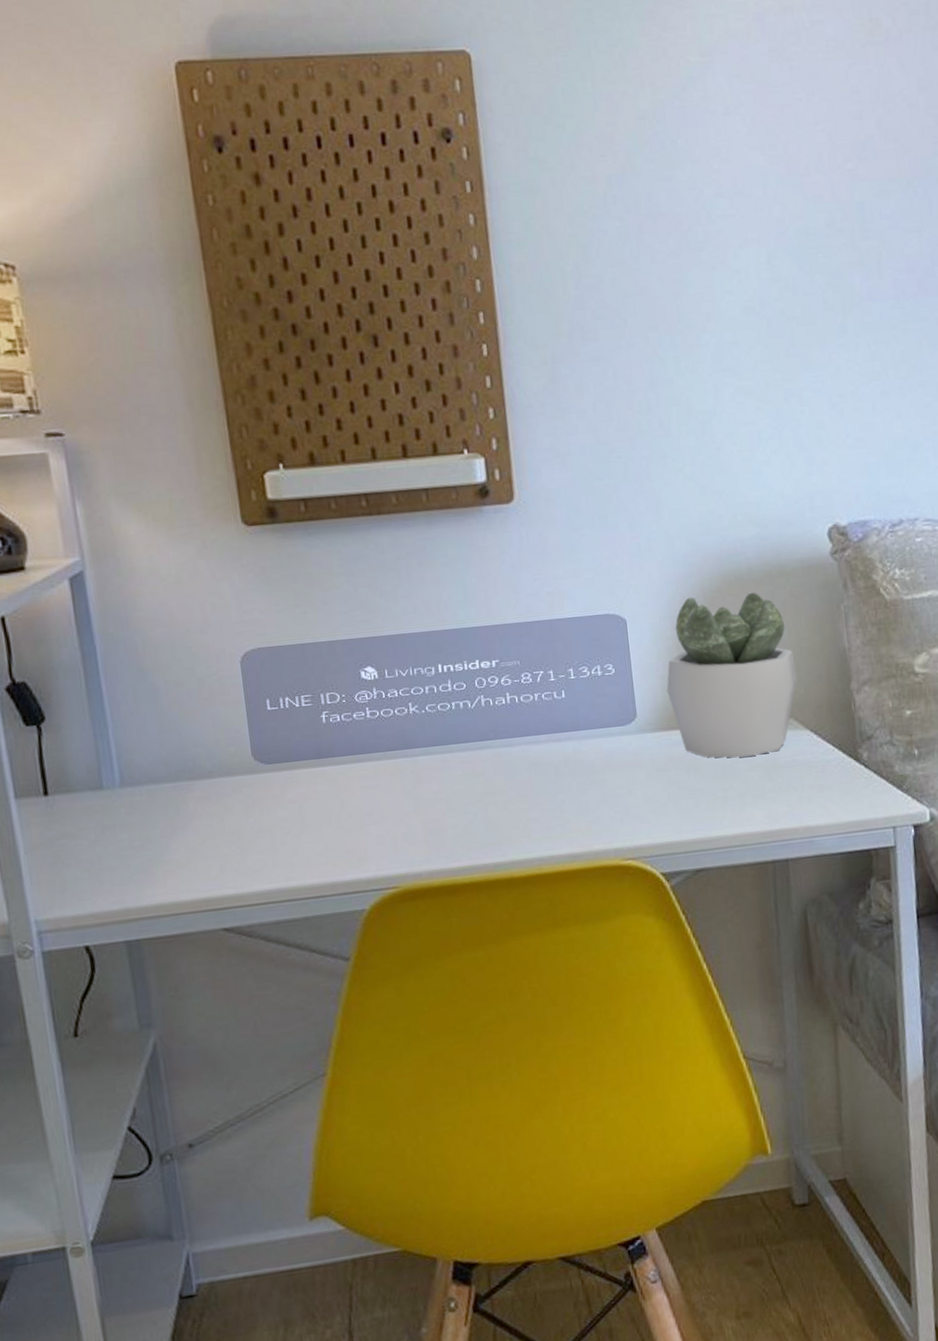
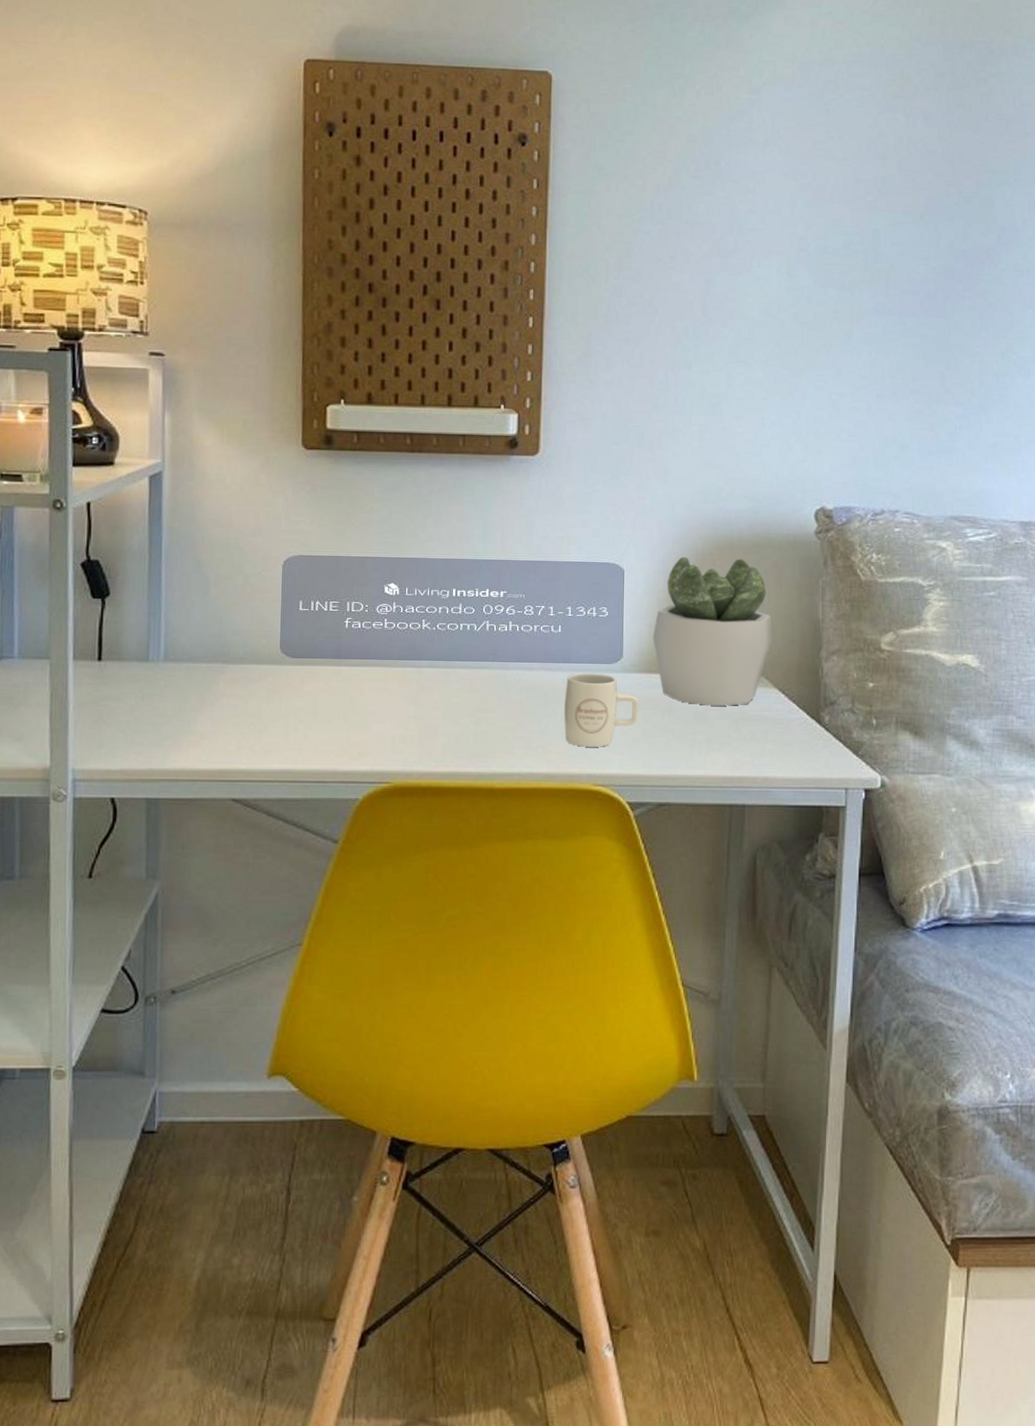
mug: none [578,737,663,820] -> present [564,673,639,747]

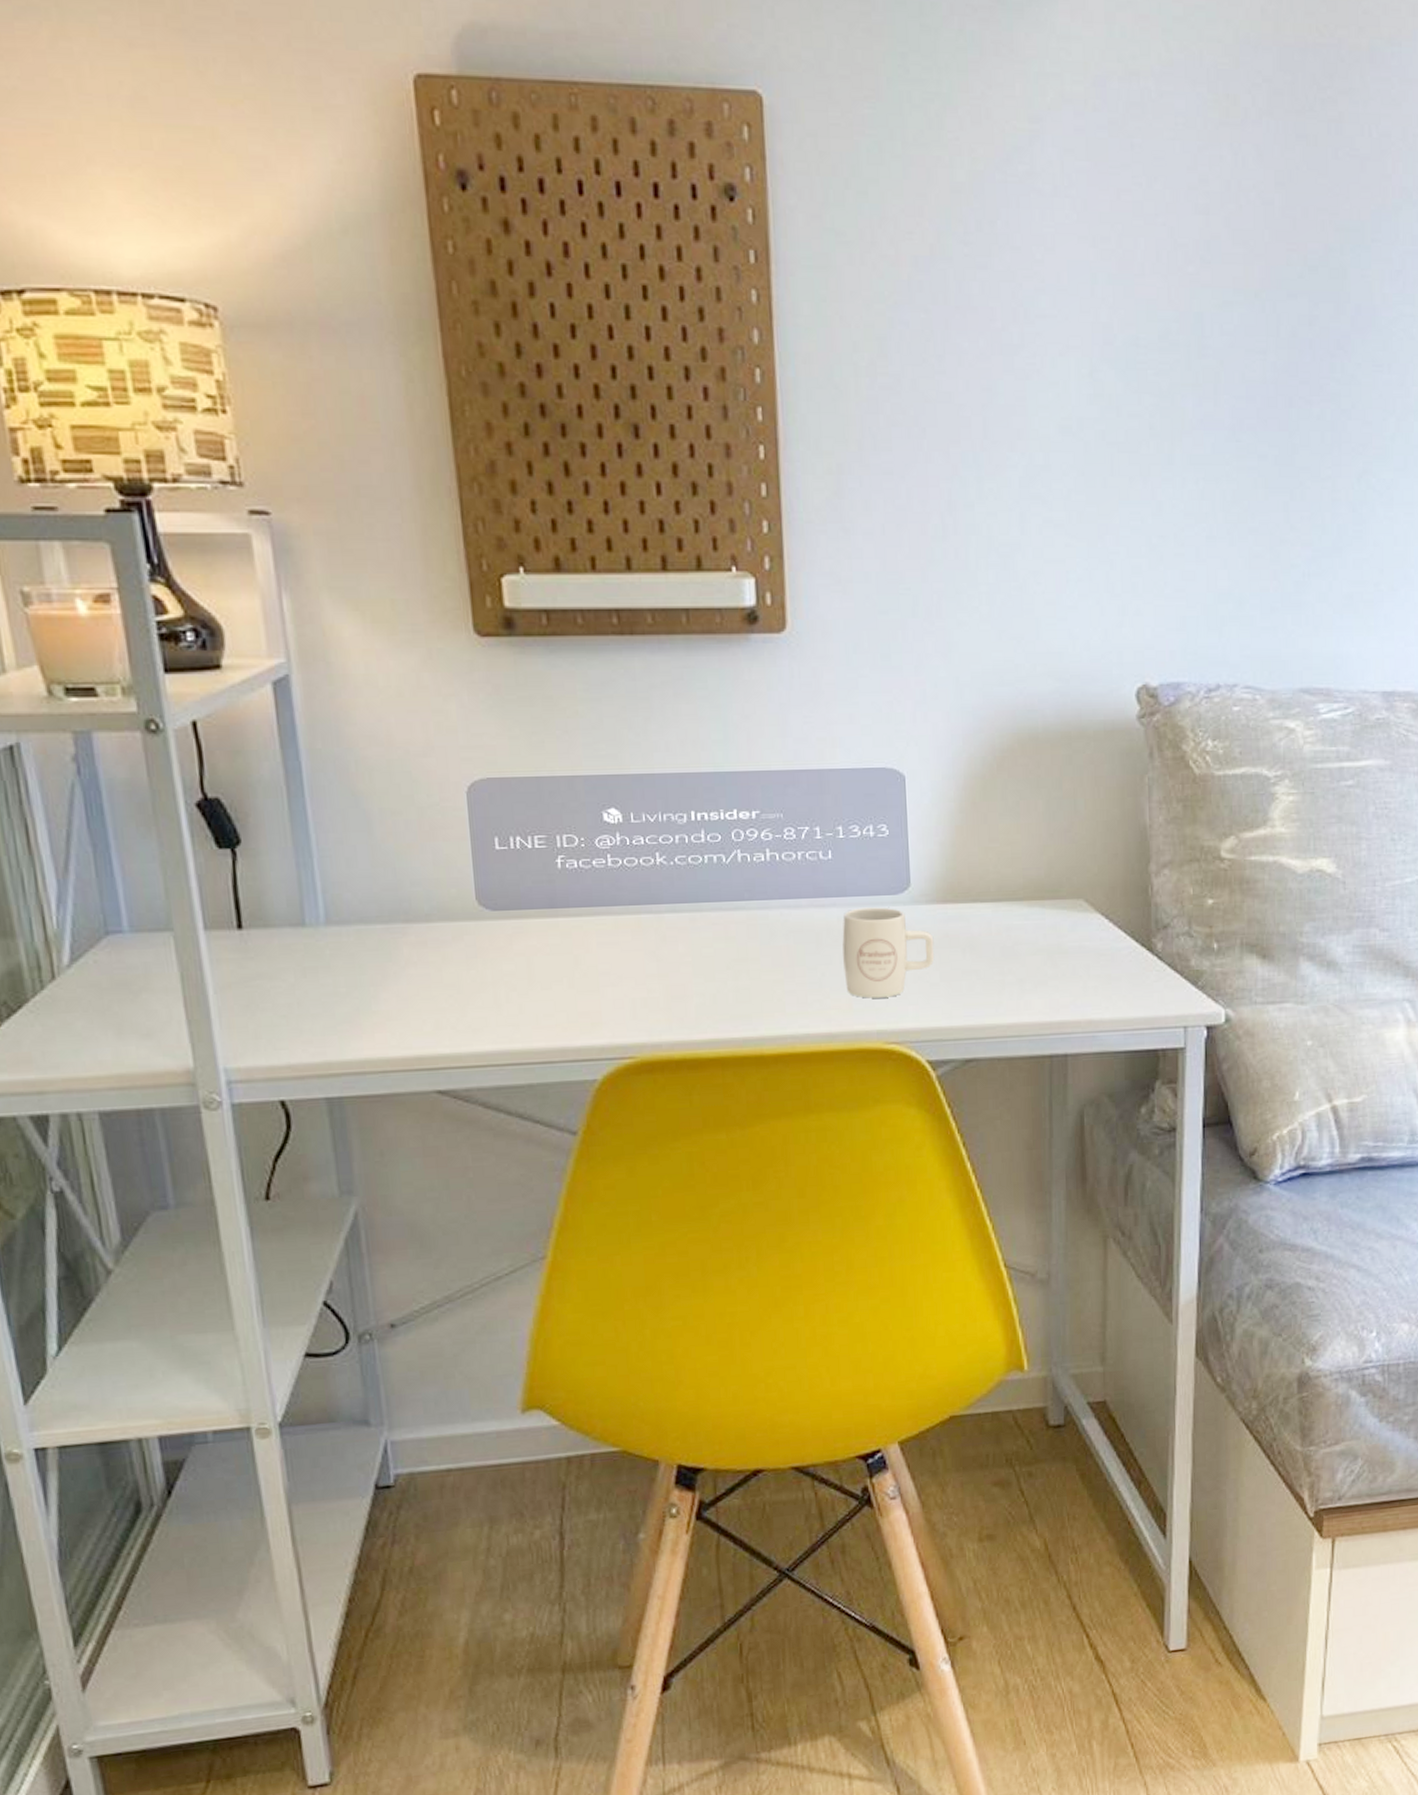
succulent plant: present [652,556,773,707] -> none [945,754,1092,940]

